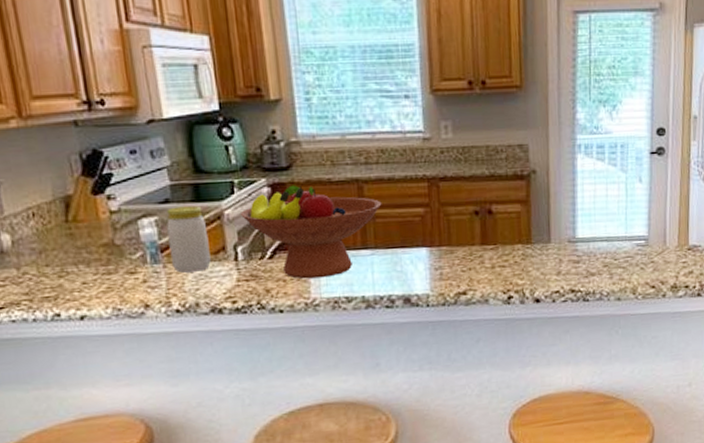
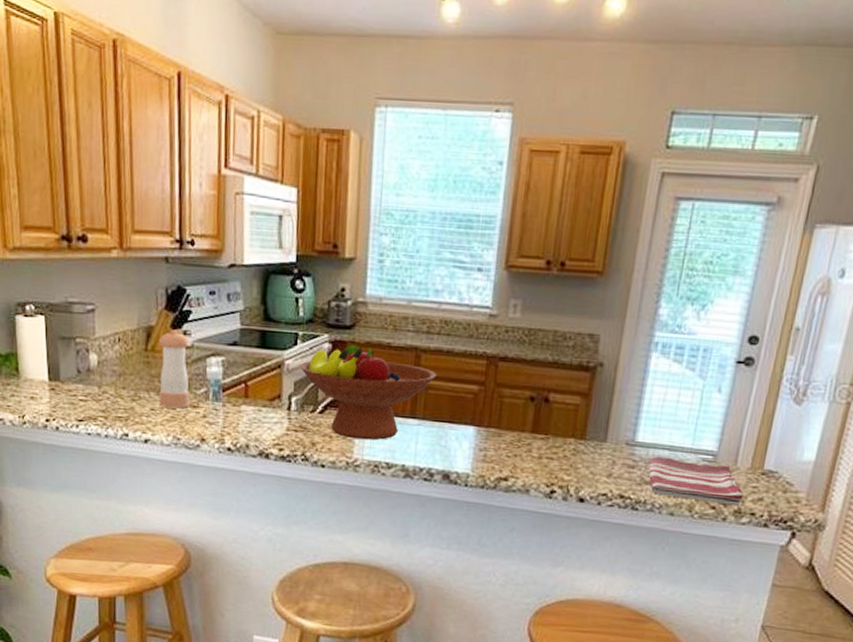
pepper shaker: none [80,195,127,279] -> present [159,329,190,409]
jar: present [166,205,211,273] -> none [230,350,268,415]
dish towel: none [591,246,676,283] -> present [648,456,743,506]

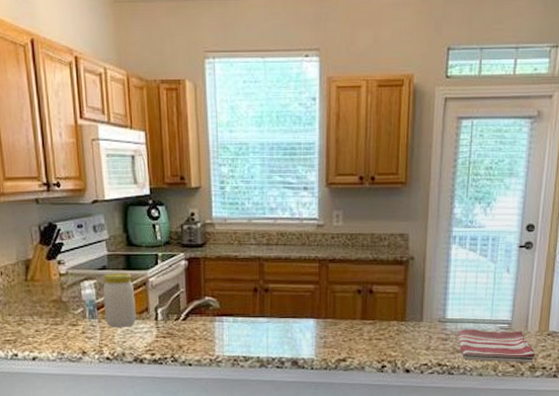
pepper shaker: present [159,329,190,409] -> none [37,260,70,328]
jar: none [230,350,268,415] -> present [103,273,136,327]
fruit bowl: present [300,344,437,441] -> none [162,260,279,339]

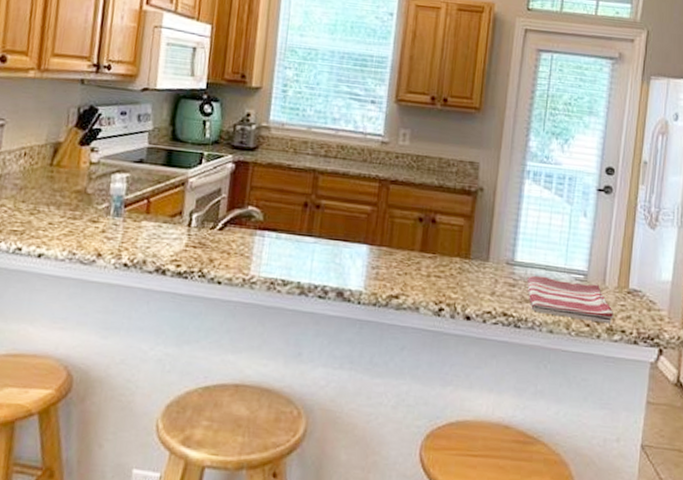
jar: present [103,273,136,327] -> none [130,168,171,231]

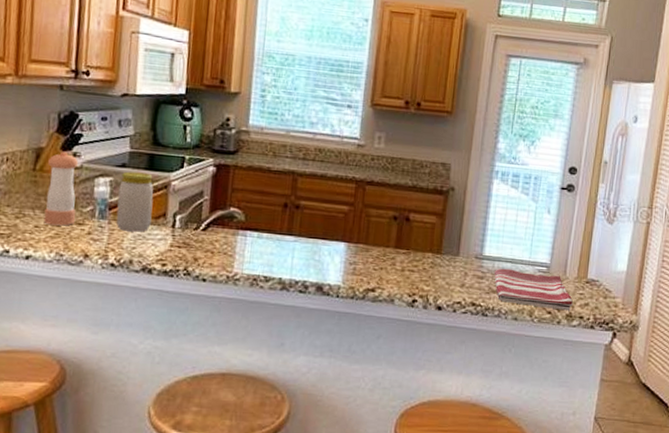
pepper shaker: none [58,146,95,224] -> present [43,151,78,226]
jar: none [130,168,171,231] -> present [115,172,154,232]

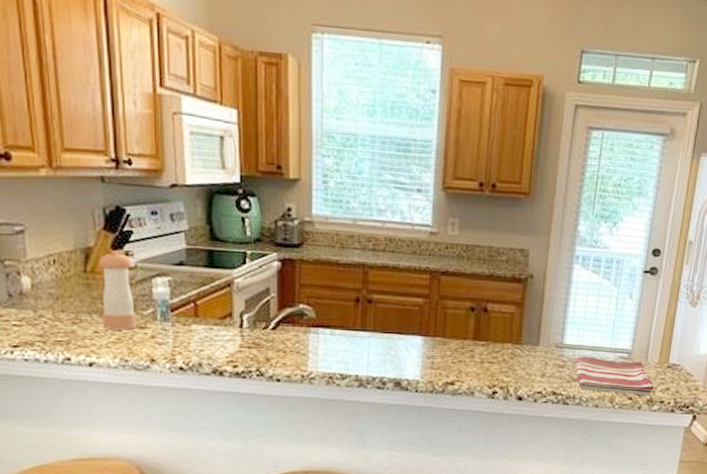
jar: present [115,172,154,232] -> none [179,270,217,334]

